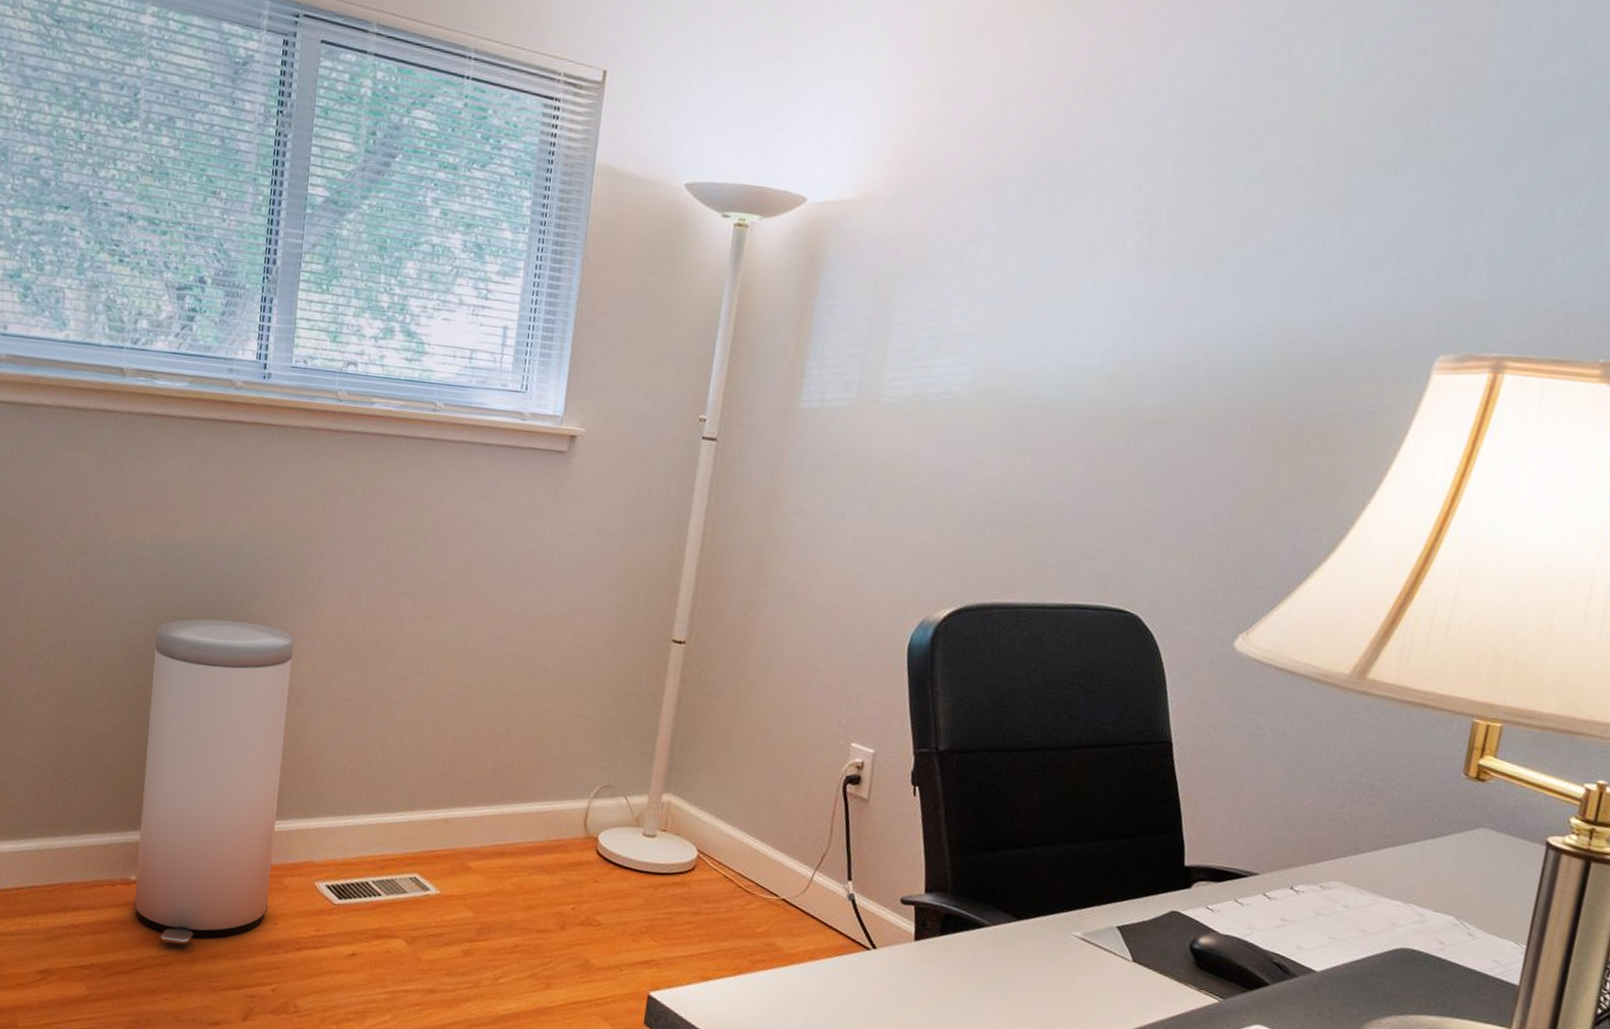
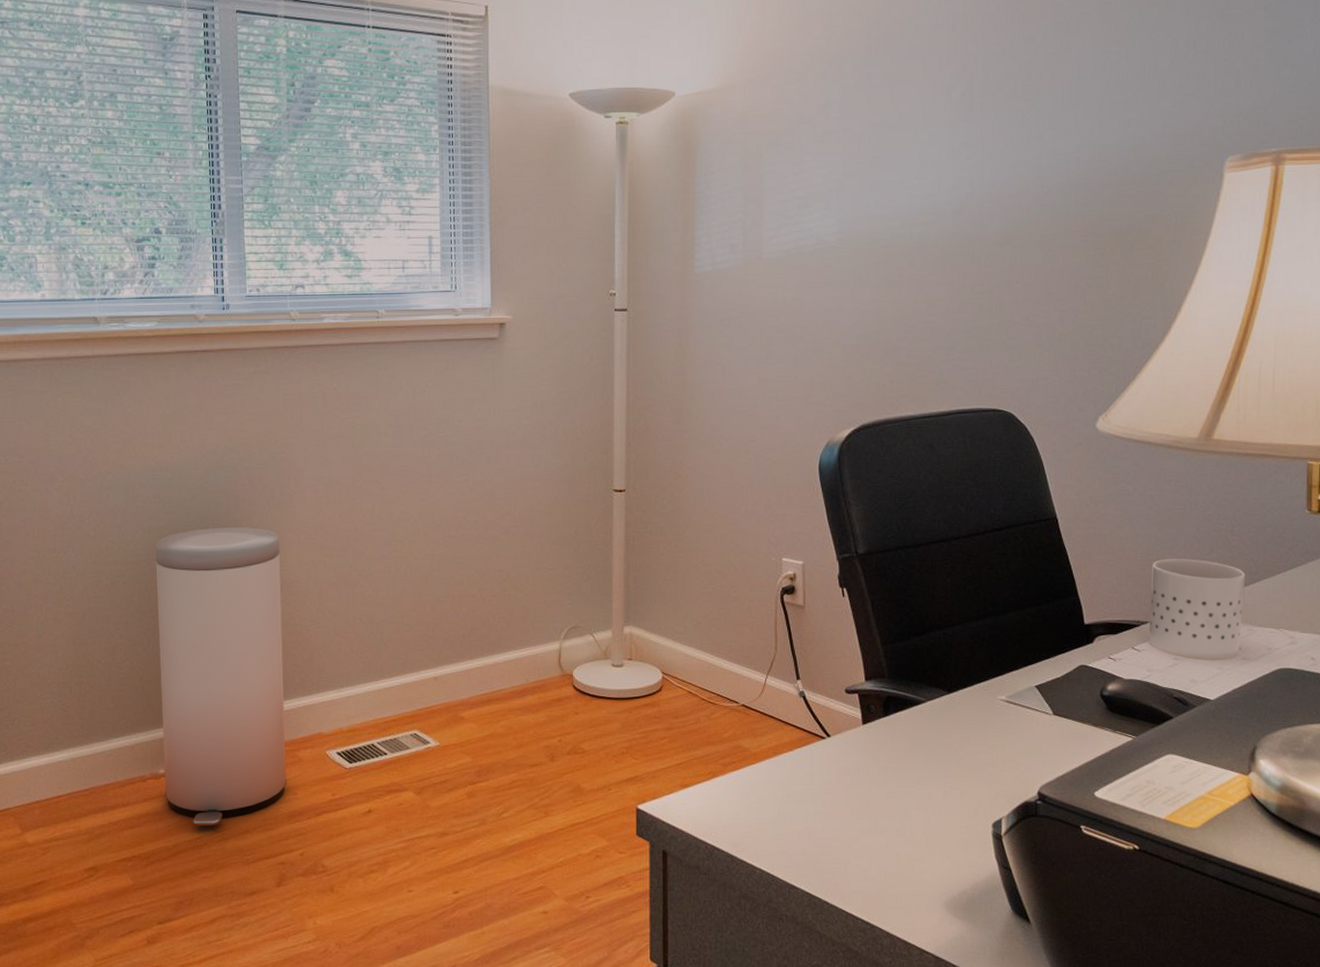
mug: none [1254,806,1379,930] -> present [1148,559,1245,661]

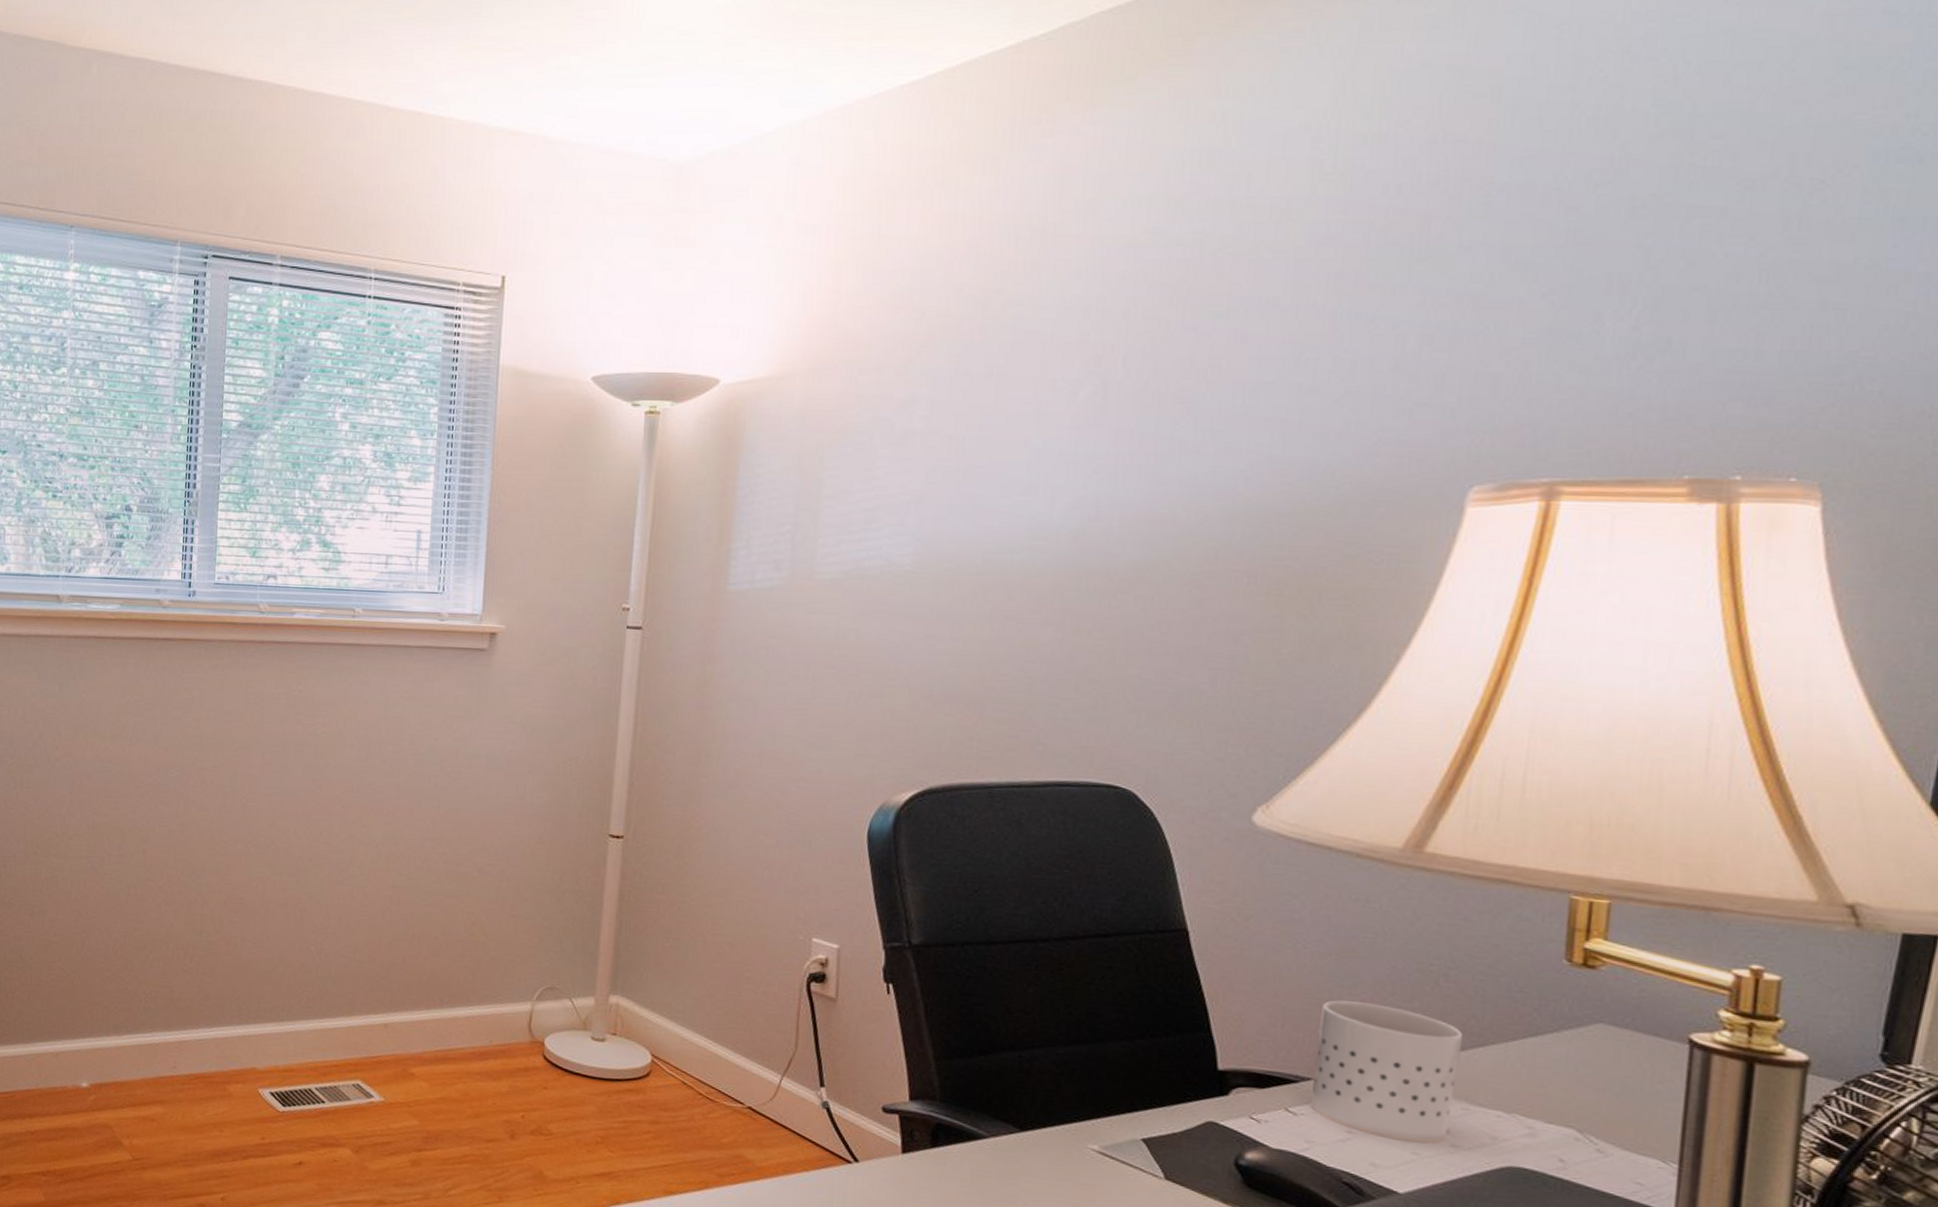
pedal bin: present [154,526,287,827] -> none [85,829,228,1152]

